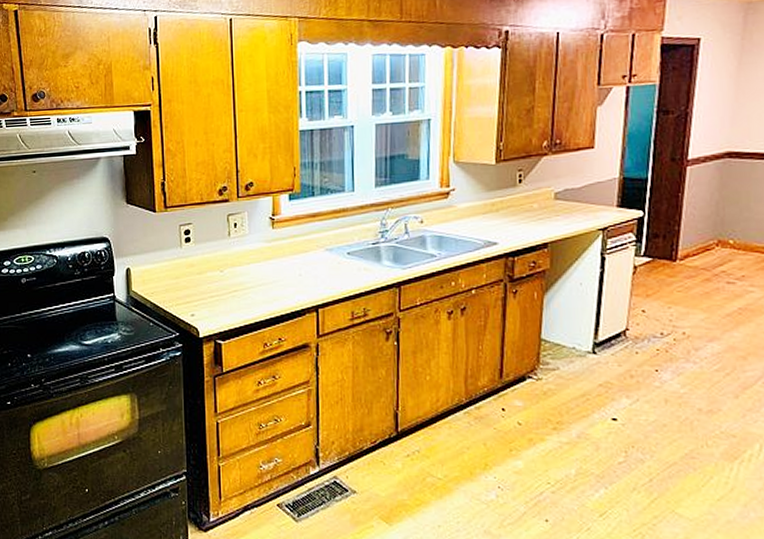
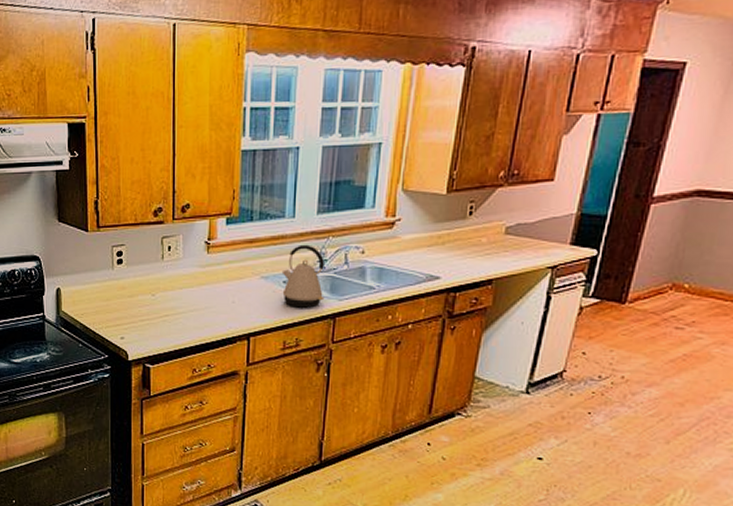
kettle: none [345,216,389,278] -> present [281,244,325,308]

